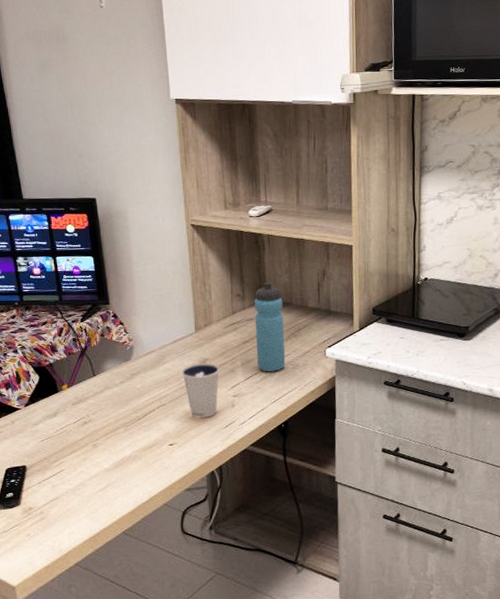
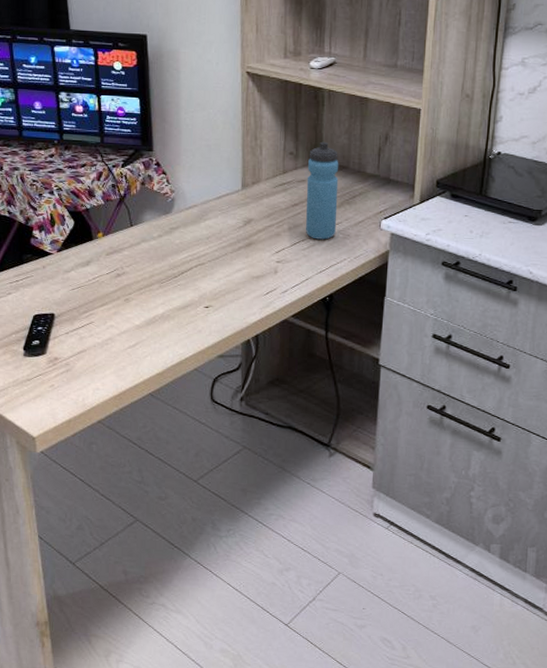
dixie cup: present [182,363,220,418] -> none [224,223,265,282]

